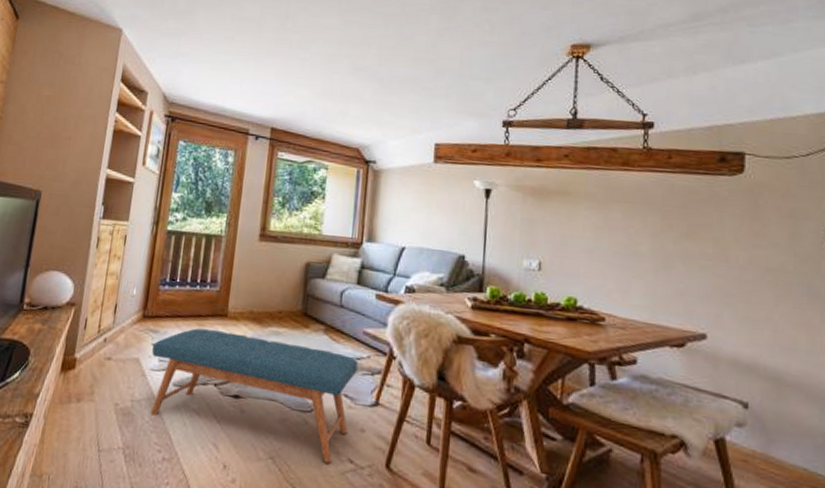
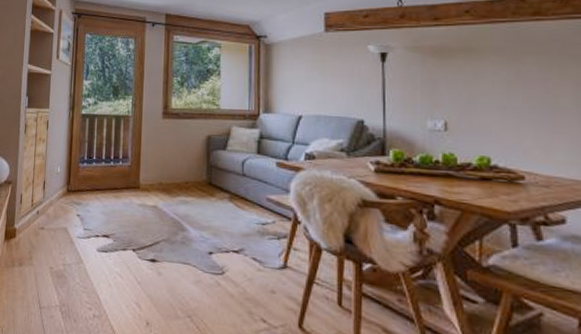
bench: present [150,328,358,464] -> none [77,200,264,323]

